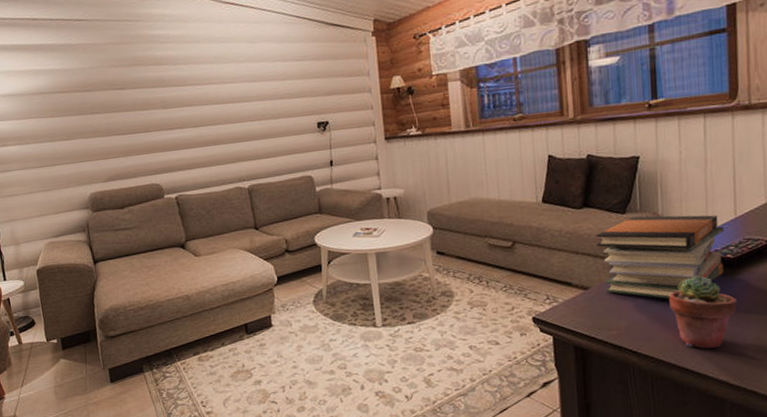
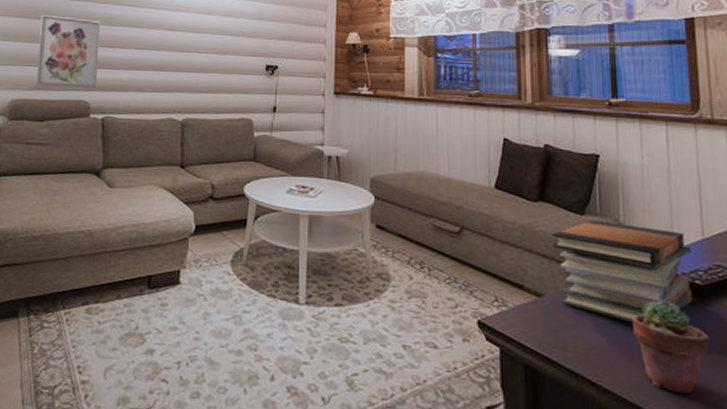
wall art: none [97,106,165,177] -> present [36,14,101,89]

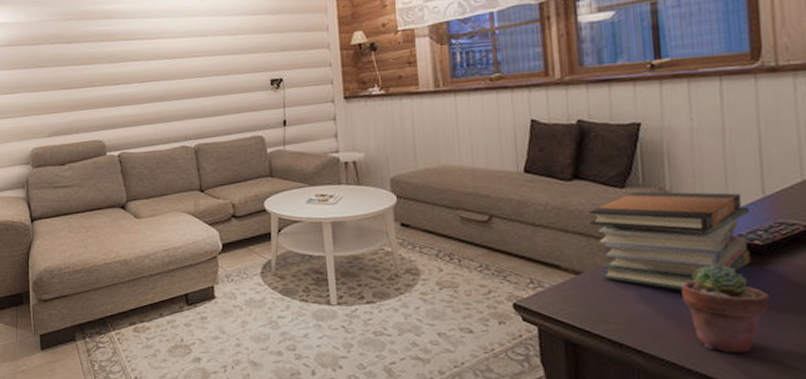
wall art: present [36,14,101,89] -> none [43,60,108,132]

